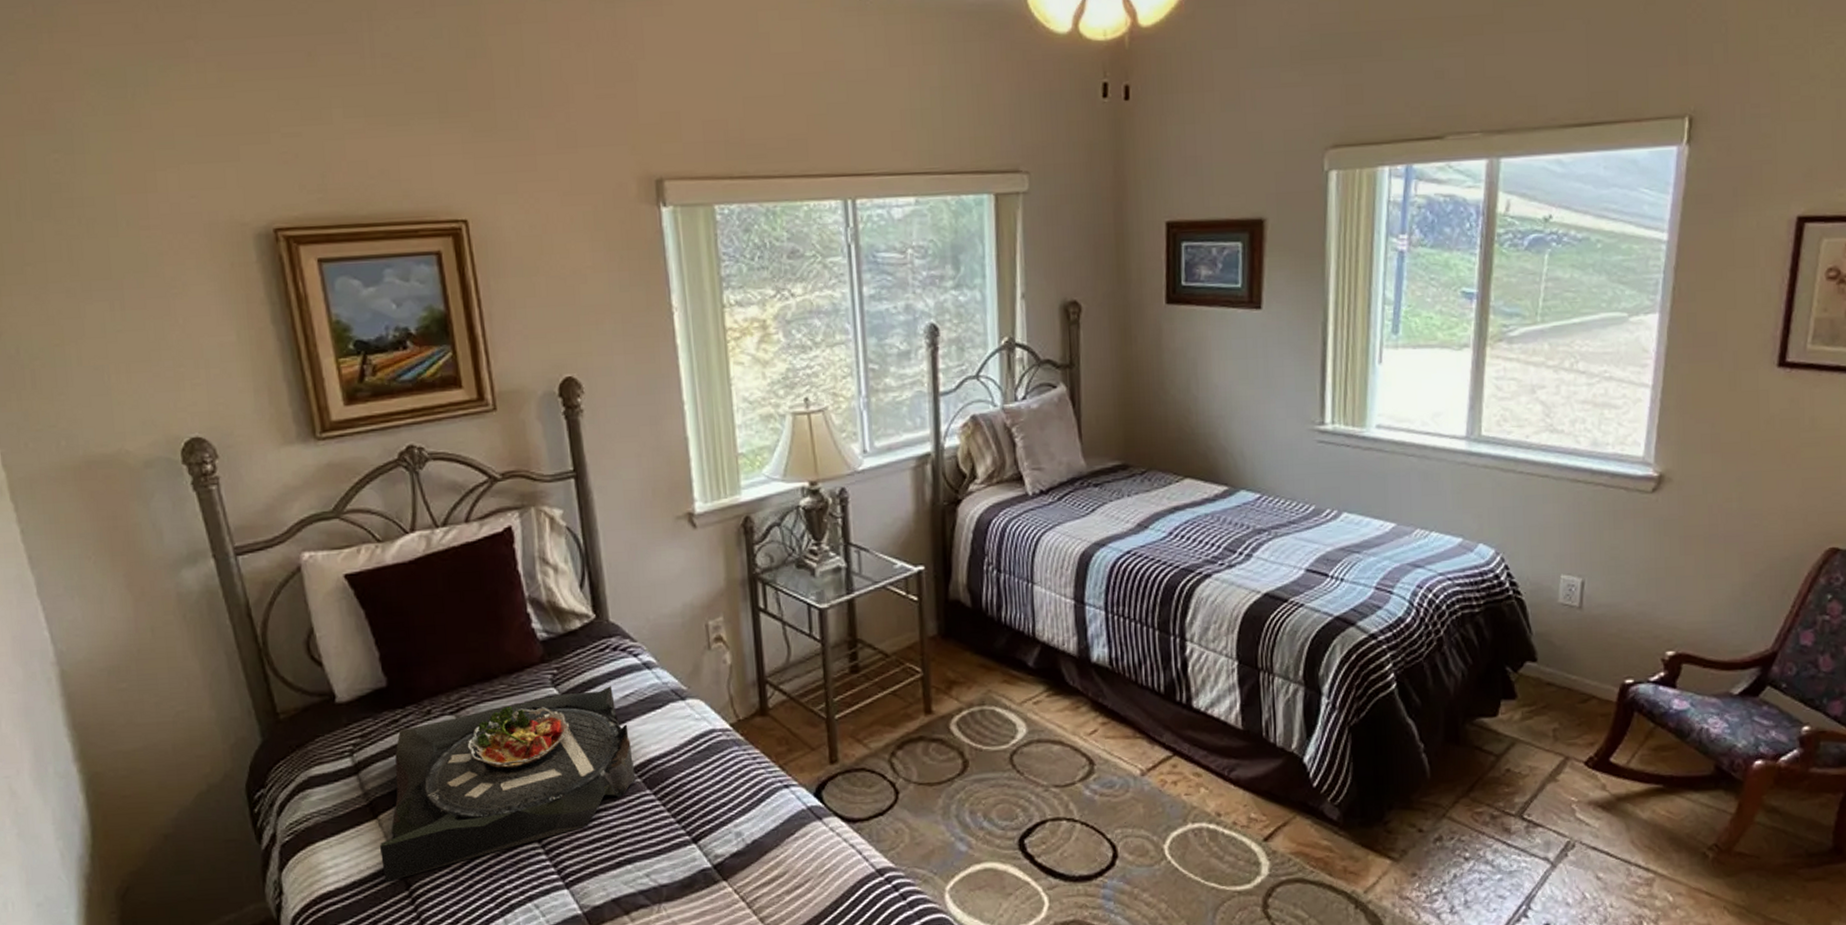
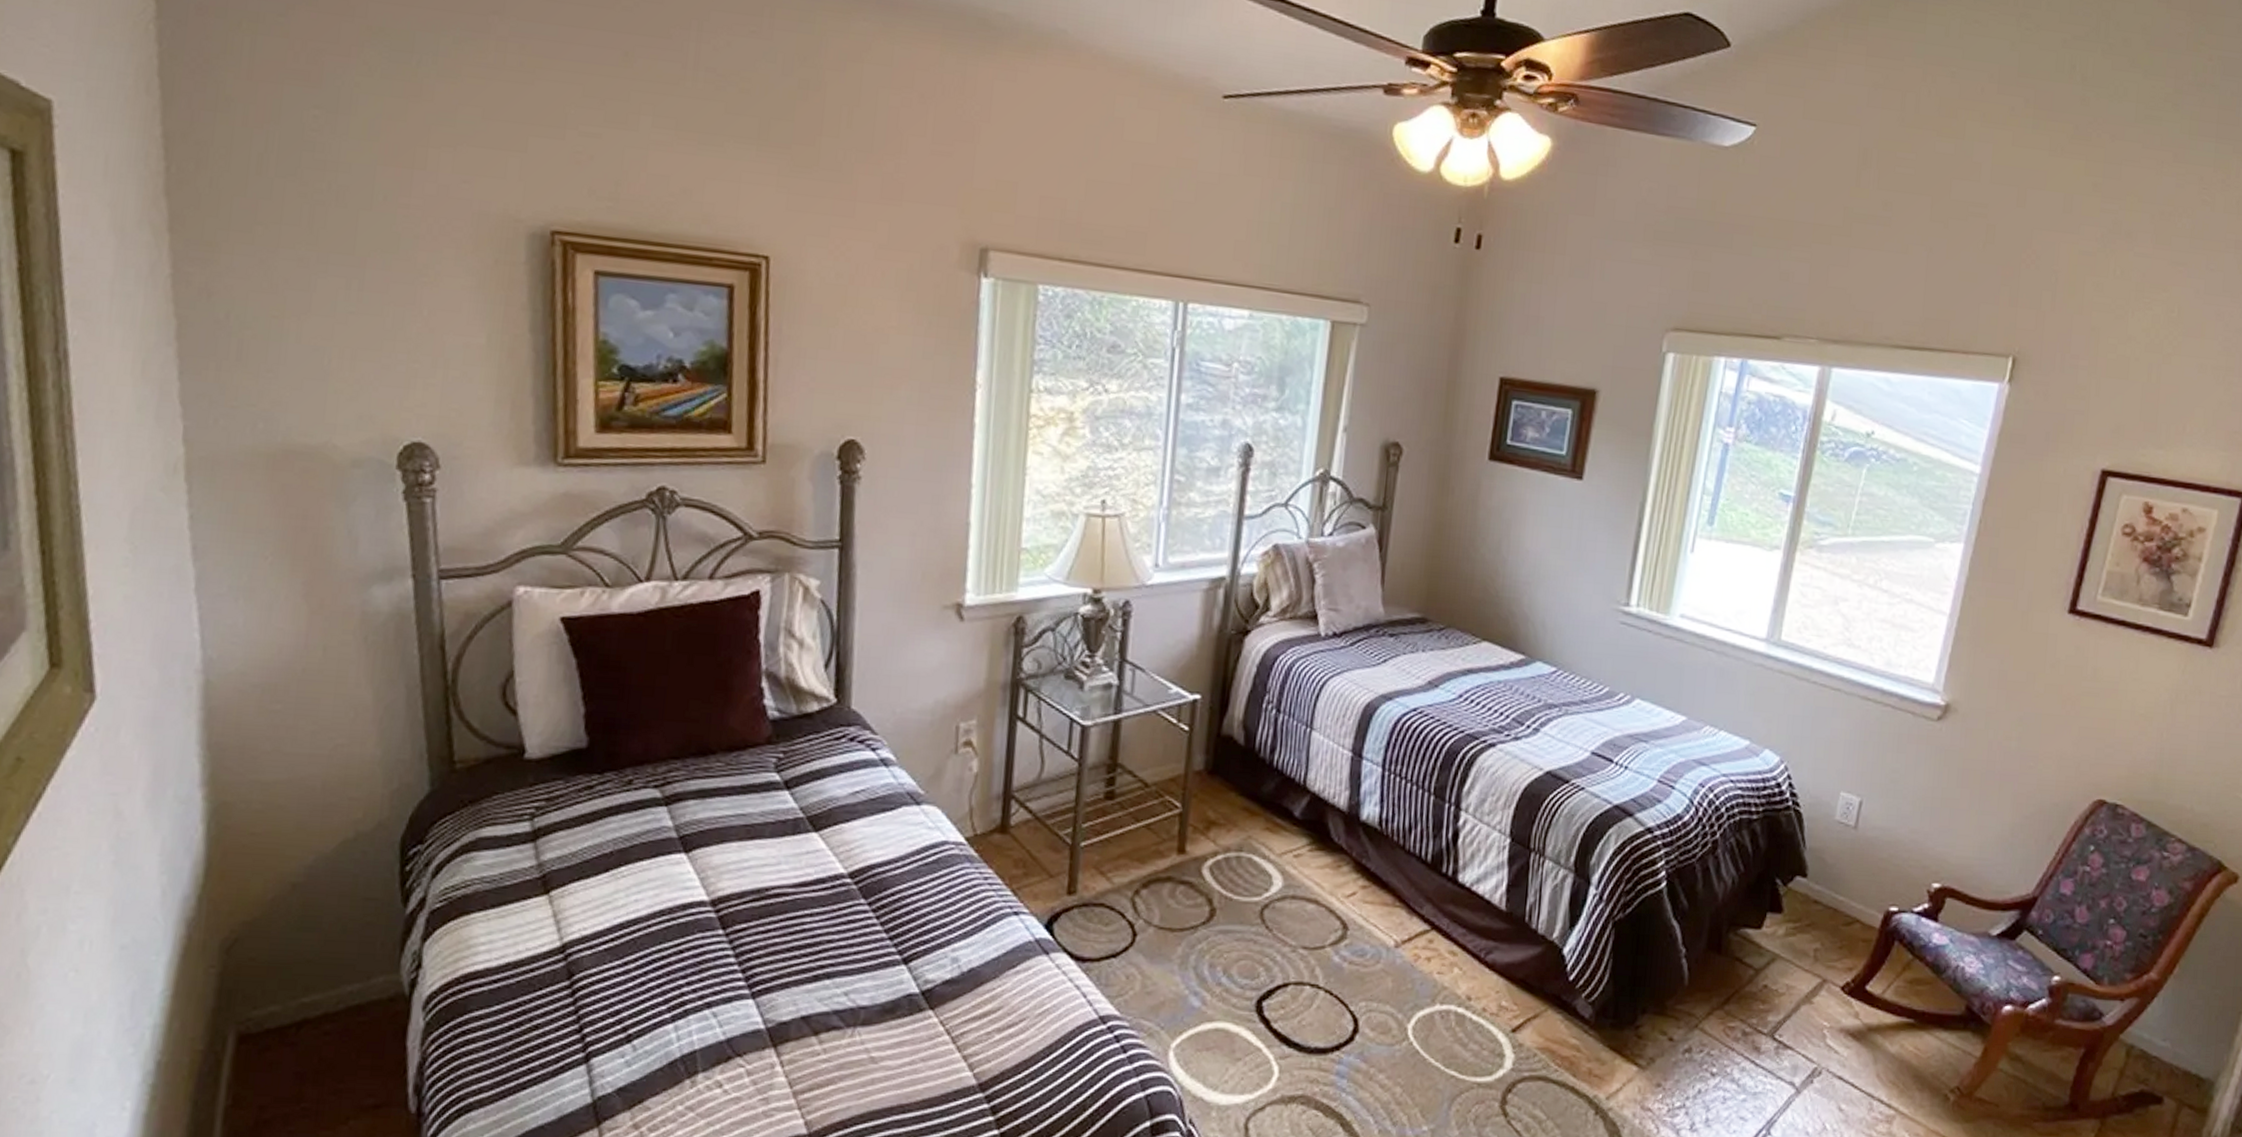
serving tray: present [380,686,636,882] -> none [544,779,852,968]

